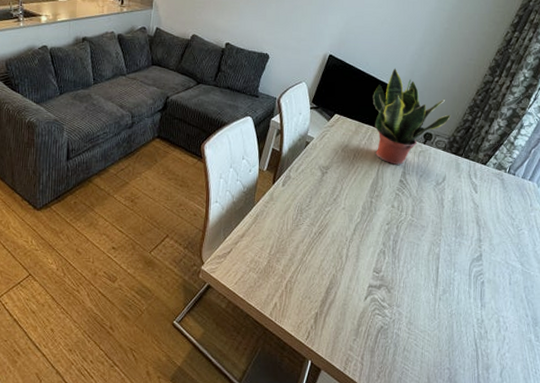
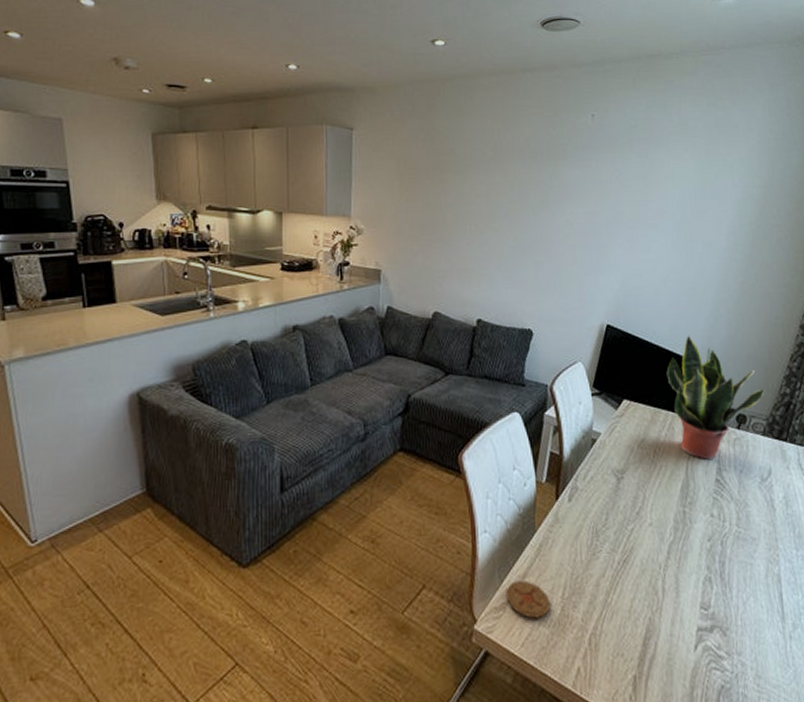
coaster: none [227,239,260,266] -> present [506,580,550,619]

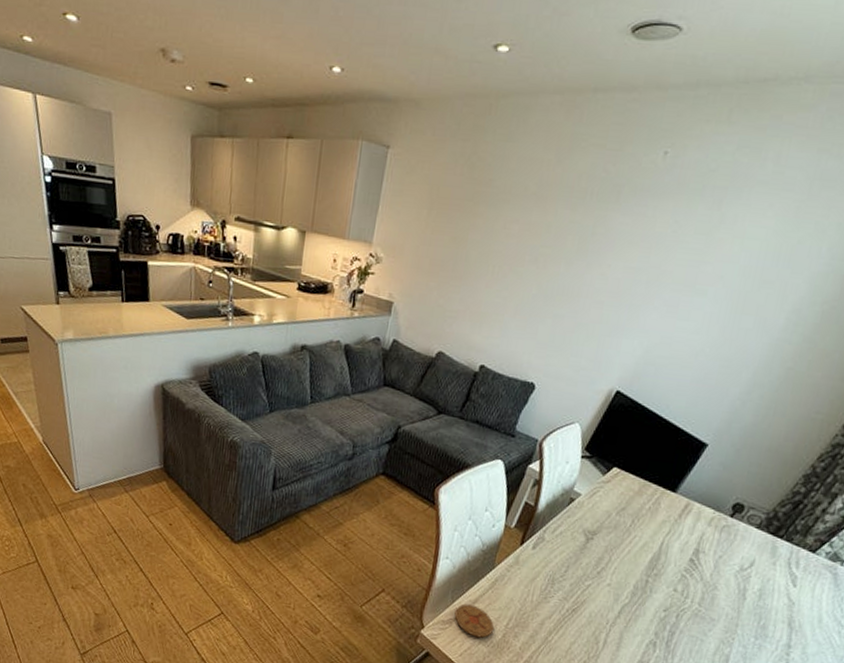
potted plant: present [666,335,765,460] -> none [661,415,775,540]

